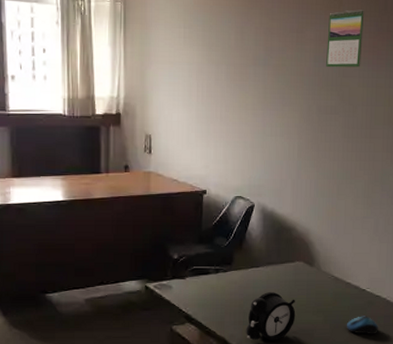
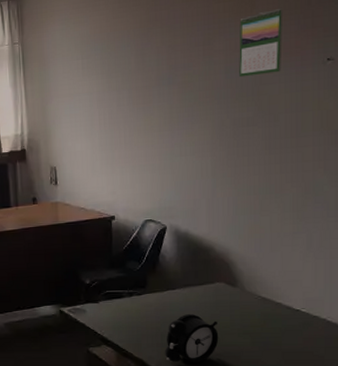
computer mouse: present [347,316,378,335] -> none [279,337,318,358]

